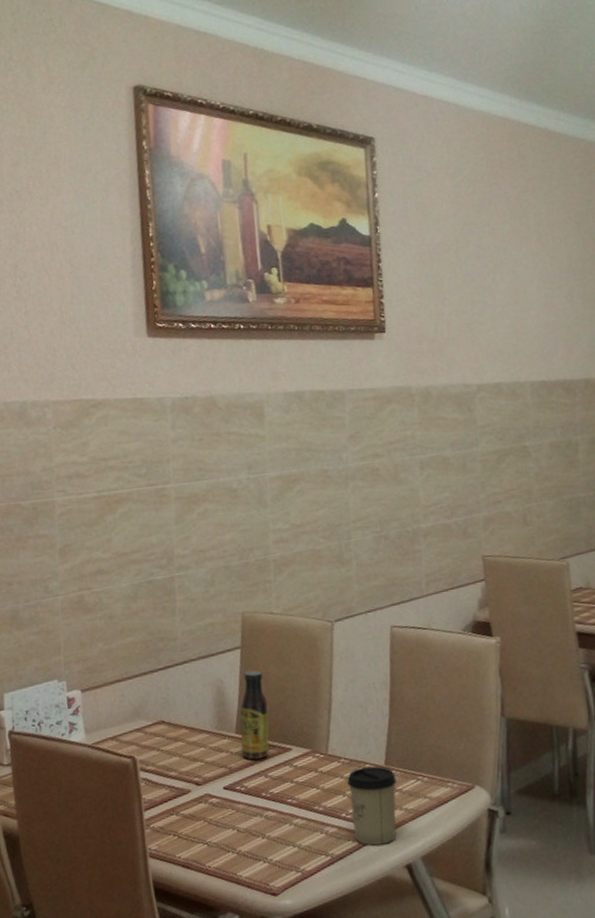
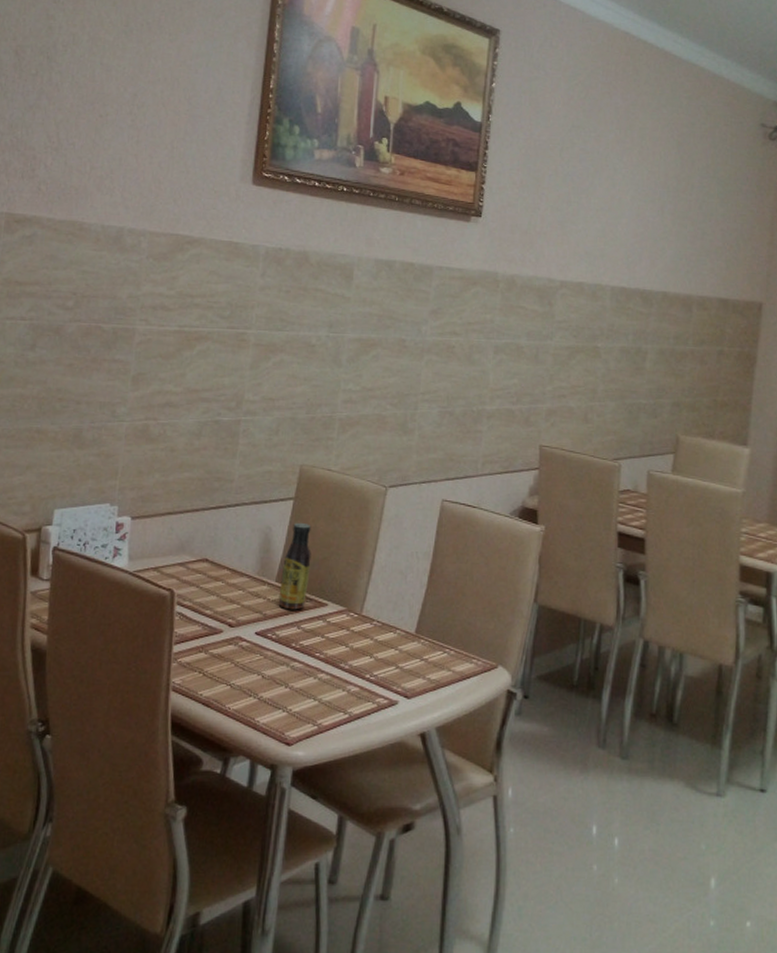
cup: present [347,766,397,846] -> none [375,632,424,710]

